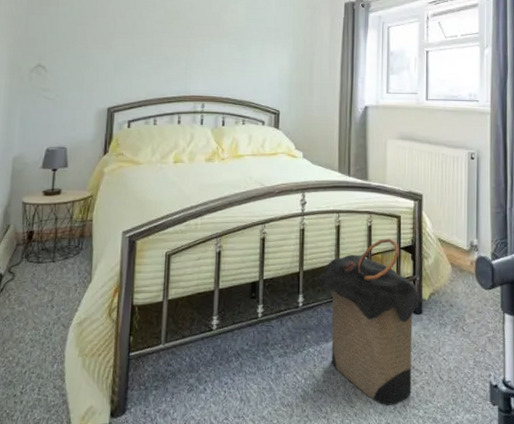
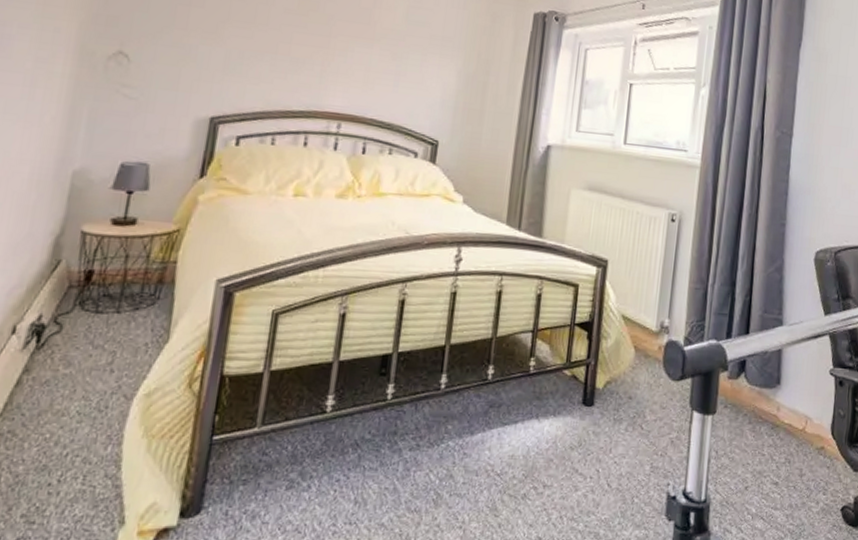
laundry hamper: present [318,238,425,406] -> none [467,311,599,516]

